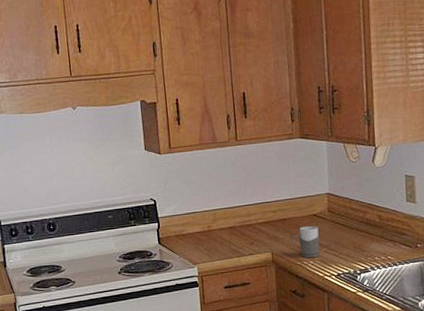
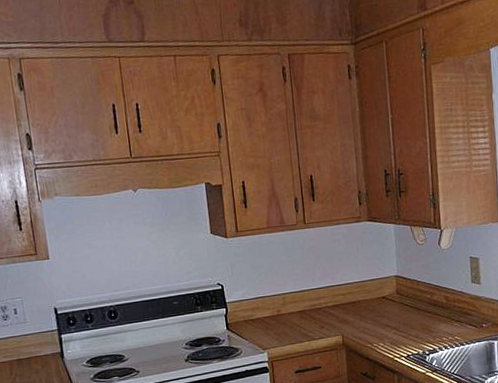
mug: present [291,226,320,258] -> none [361,308,389,340]

